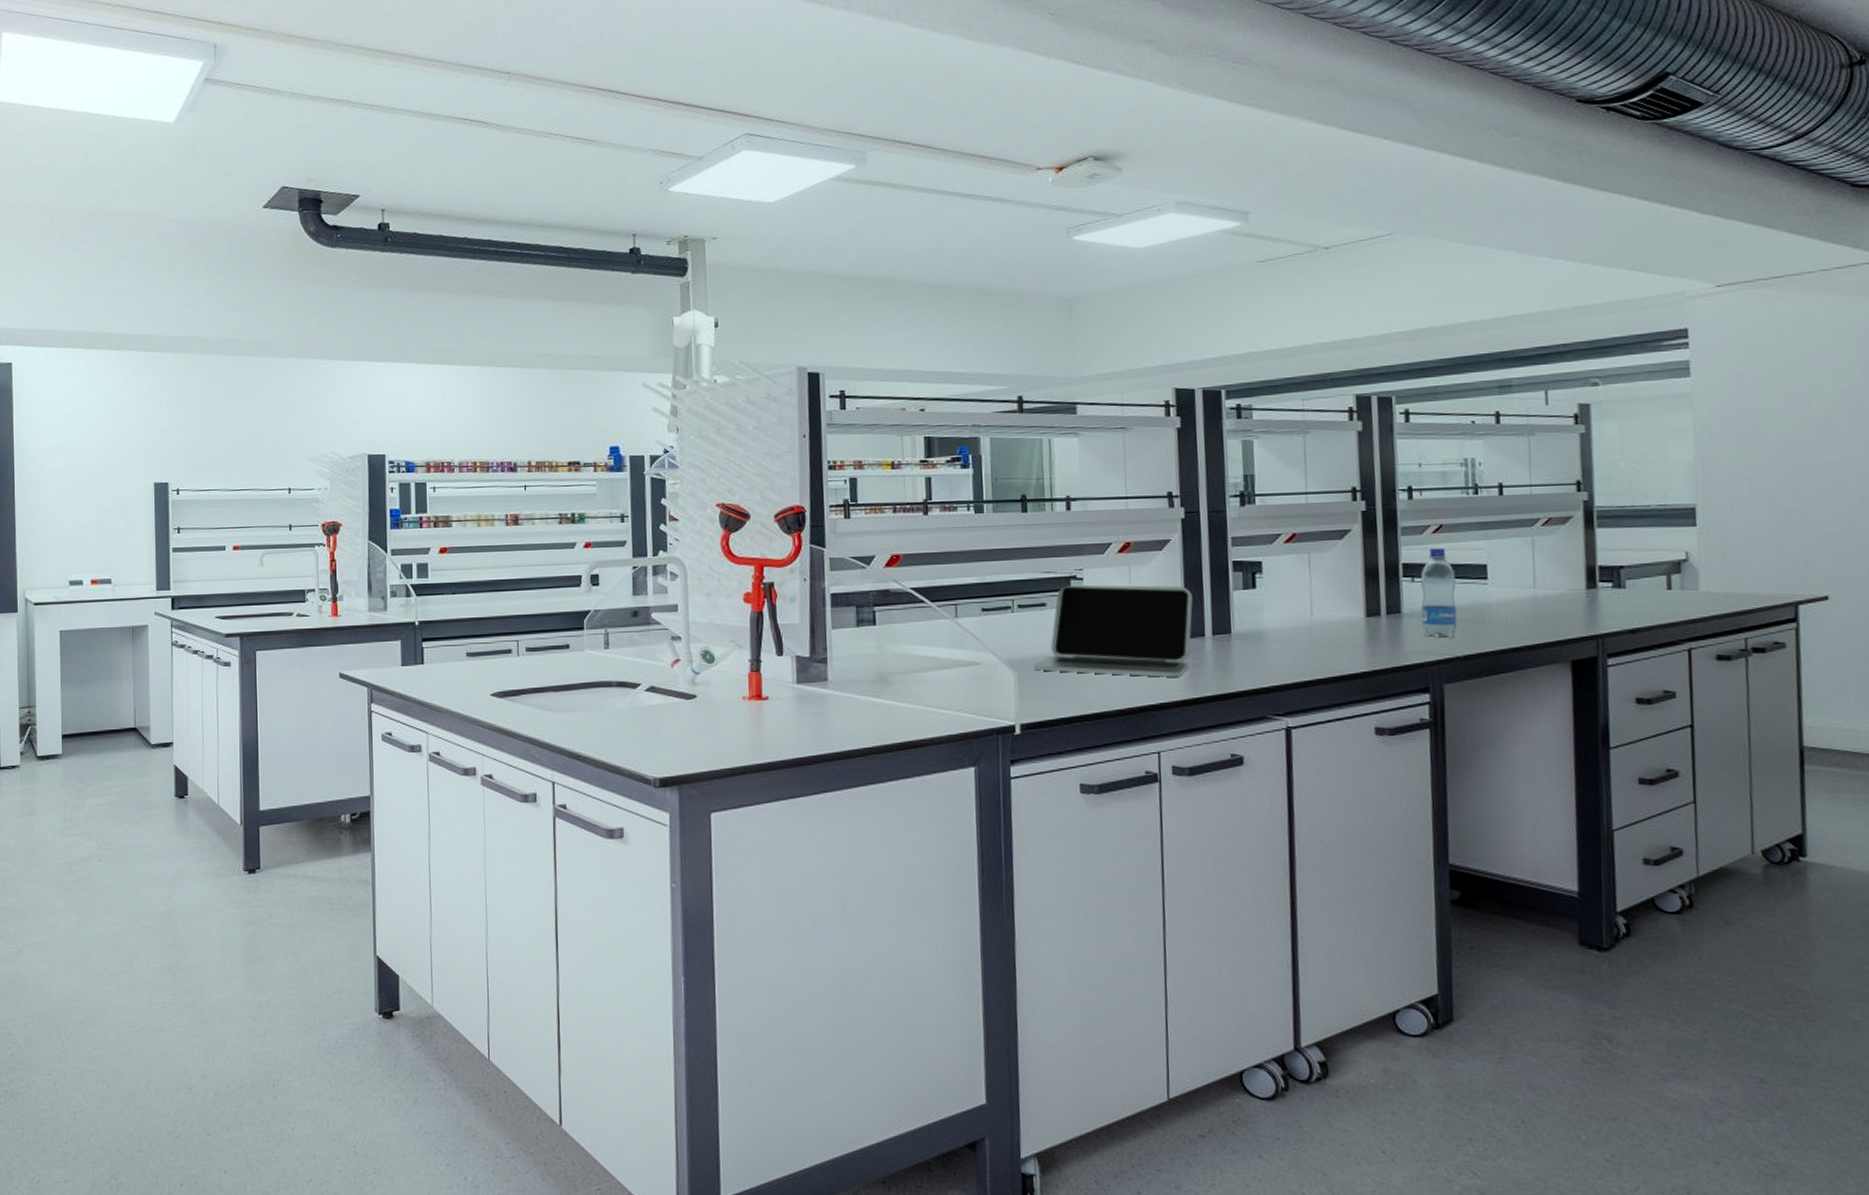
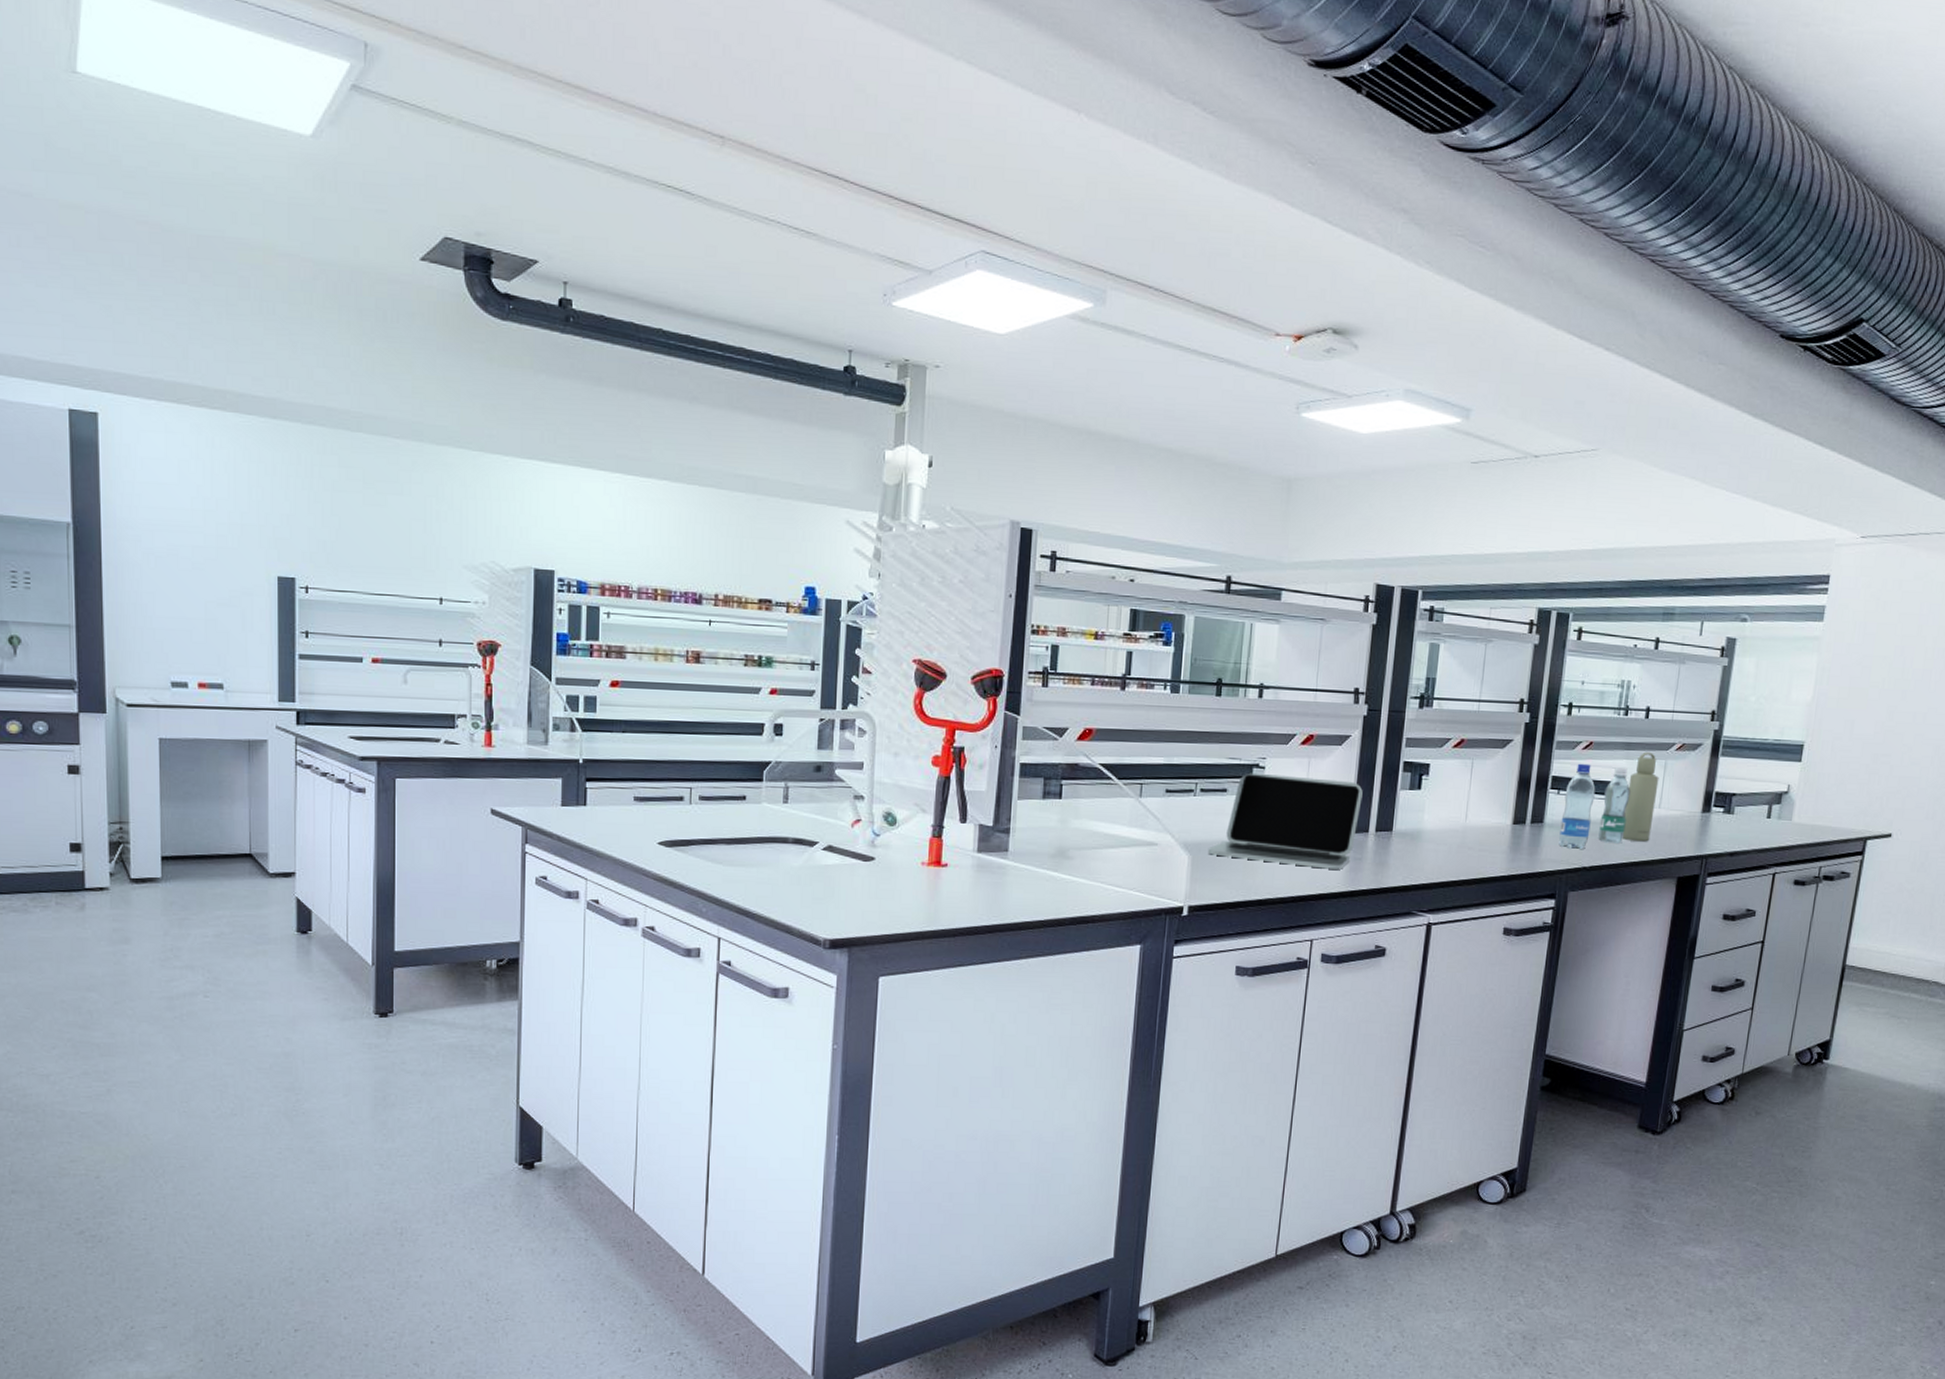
bottle: none [1466,548,1499,631] -> present [1598,766,1631,845]
bottle: none [1492,529,1530,626] -> present [1622,751,1659,842]

